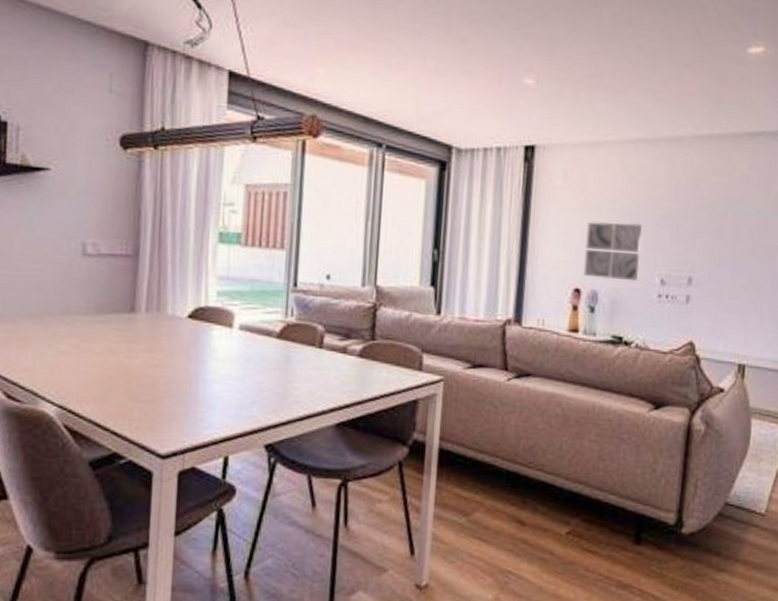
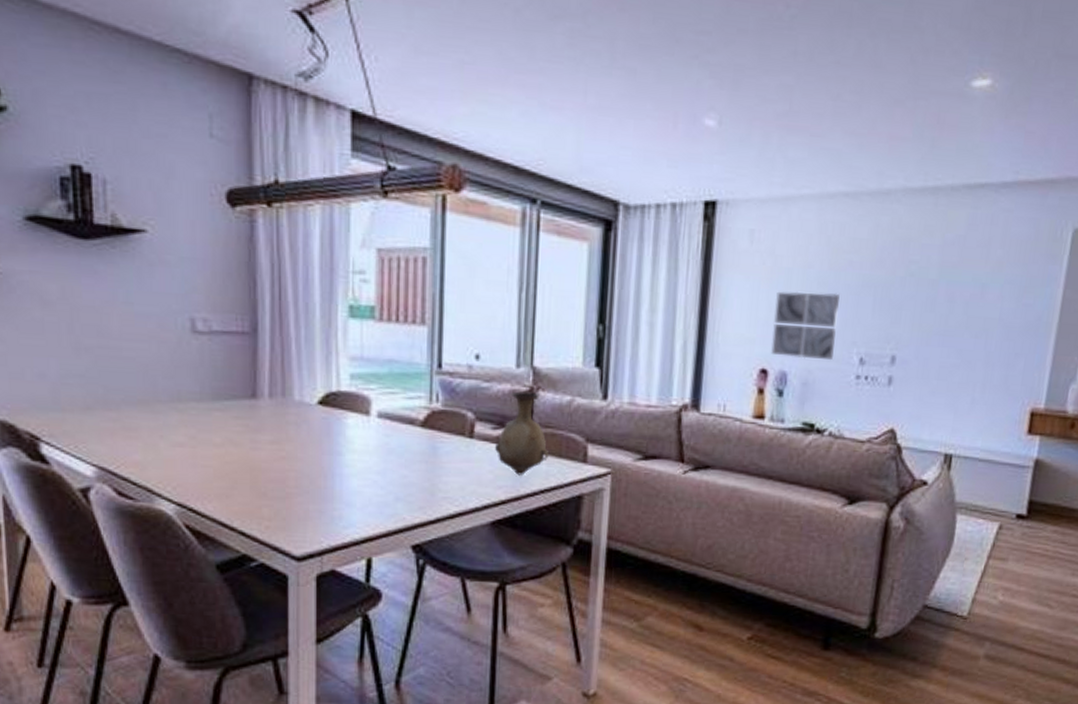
vase: none [341,307,389,382] -> present [495,391,550,476]

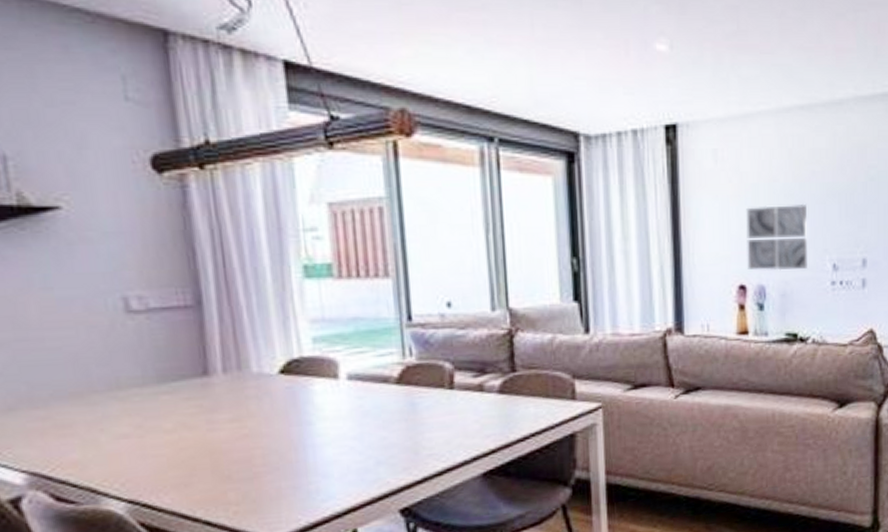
vase: present [495,391,550,476] -> none [478,334,536,422]

